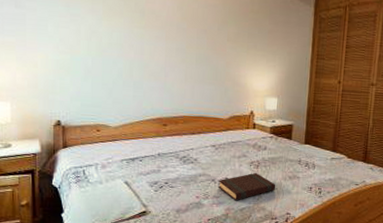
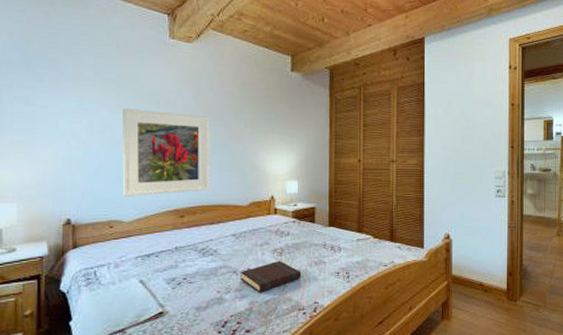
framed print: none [108,15,194,103] -> present [122,108,210,196]

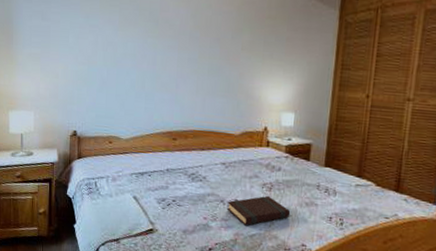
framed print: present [122,108,210,196] -> none [121,25,207,116]

